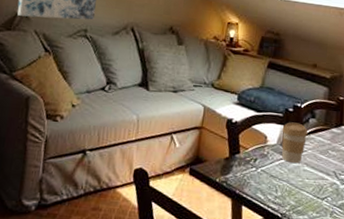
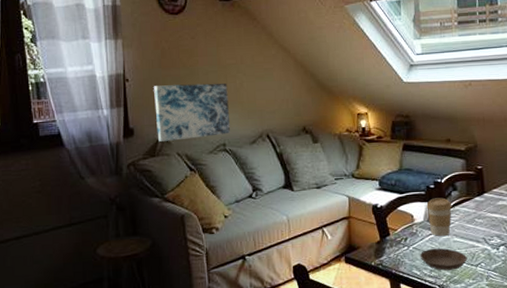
saucer: none [266,174,315,200] -> present [419,248,468,271]

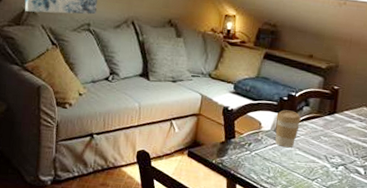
saucer: present [419,248,468,271] -> none [260,157,306,181]

